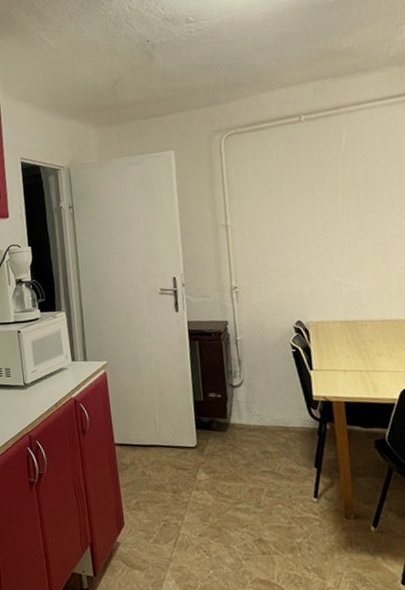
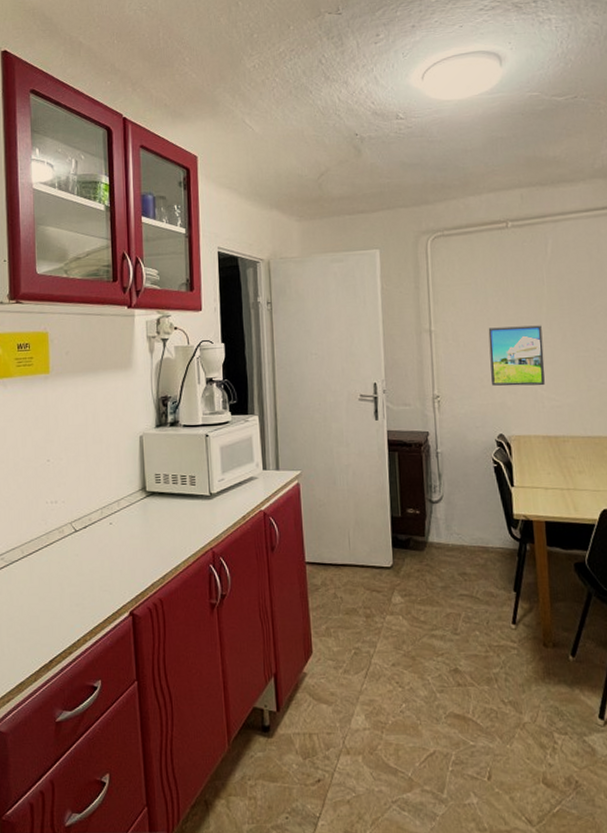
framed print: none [283,214,342,275] -> present [488,325,545,386]

